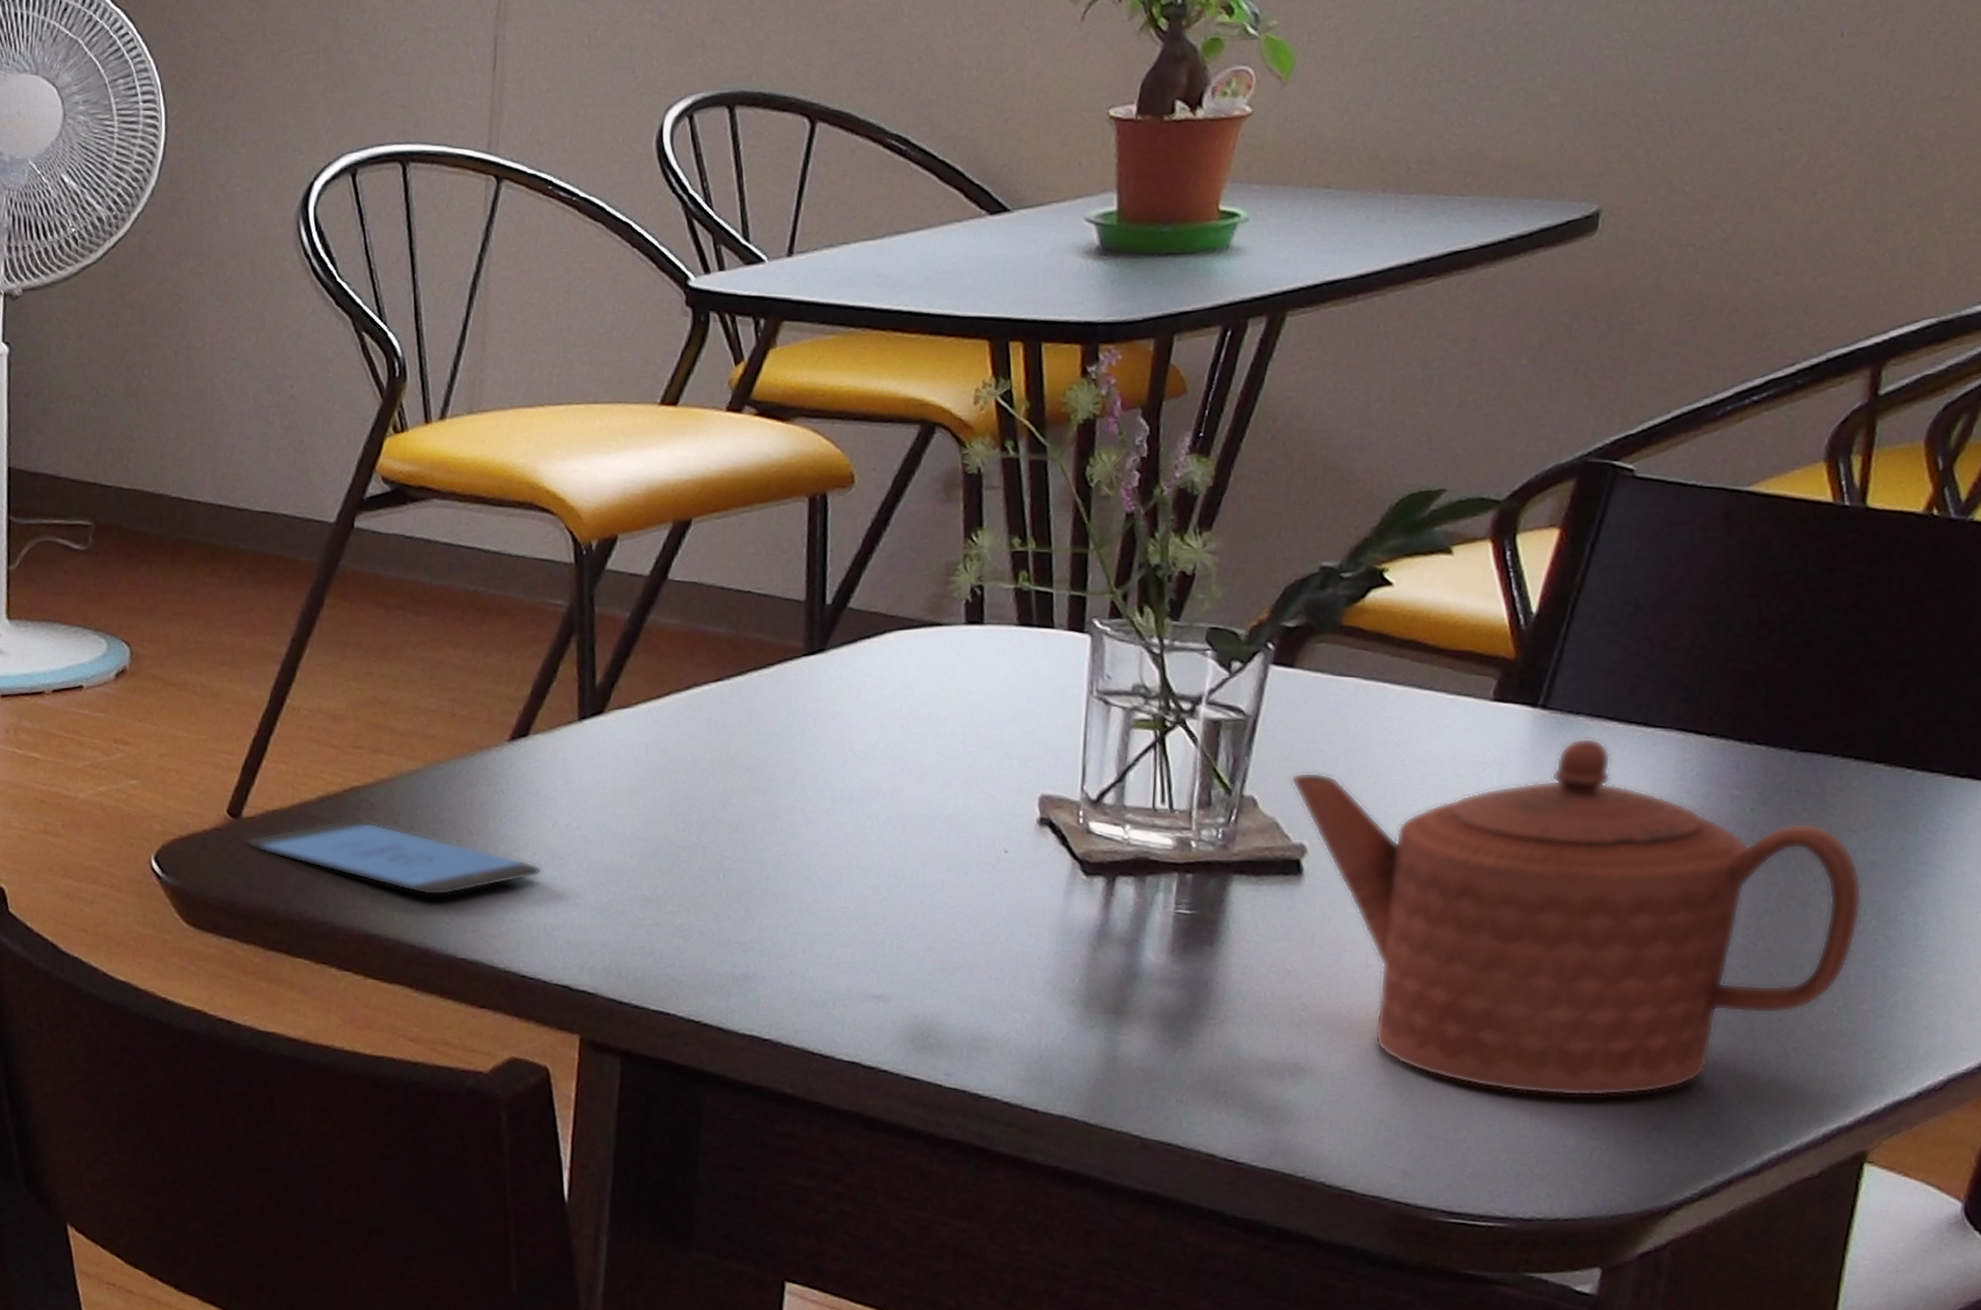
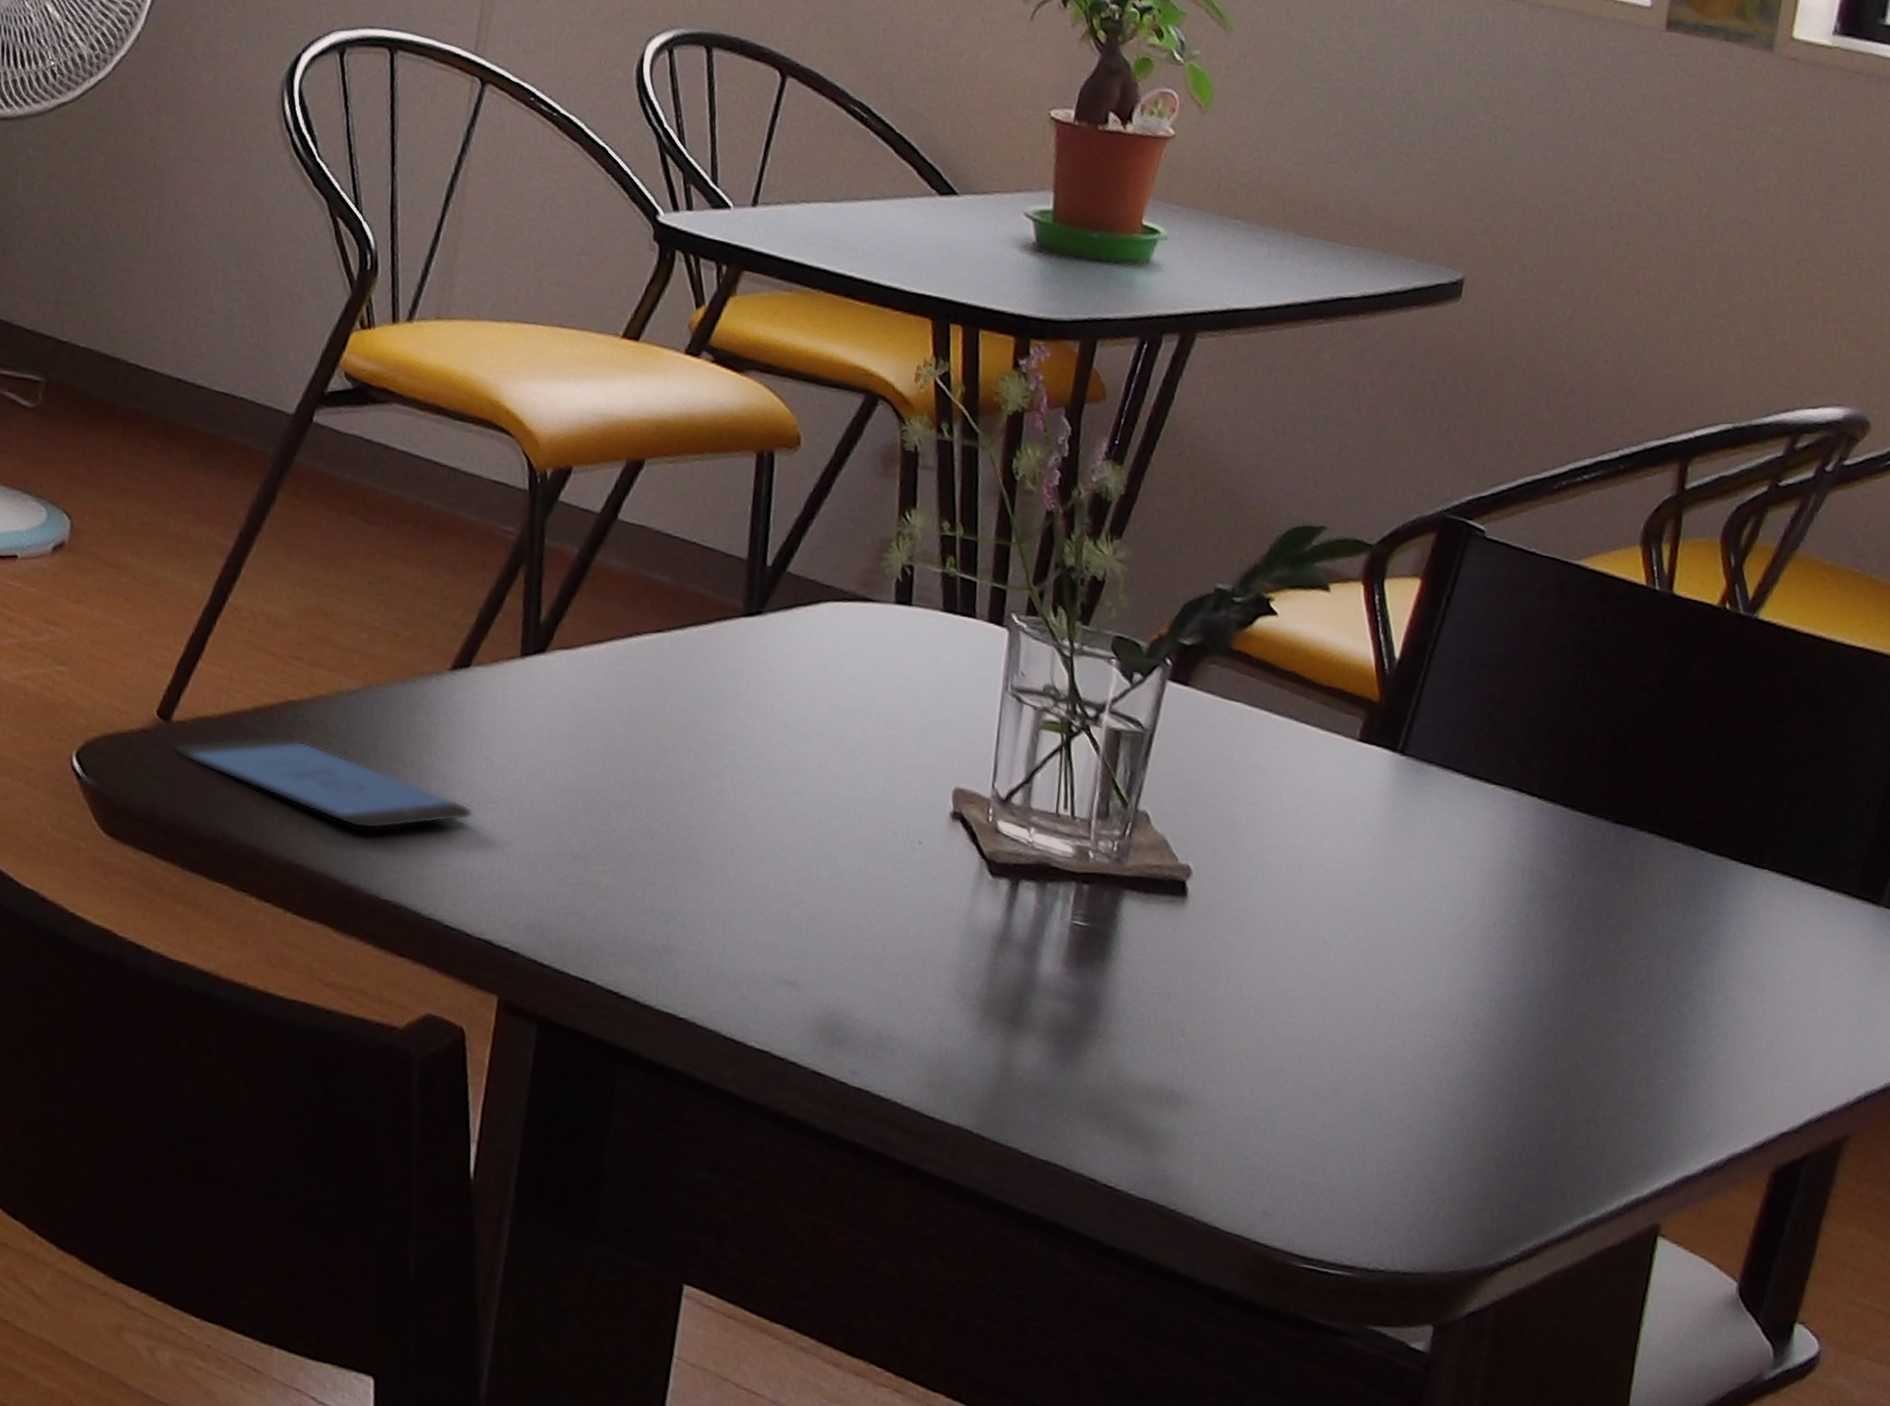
teapot: present [1291,738,1863,1097] -> none [1180,787,1662,1150]

